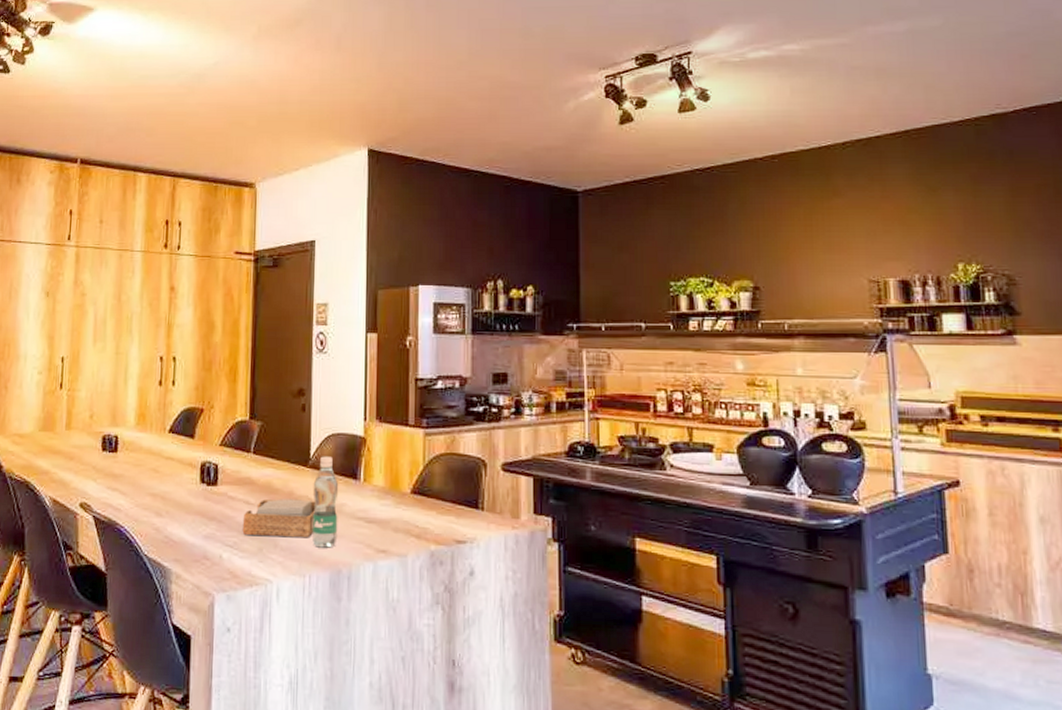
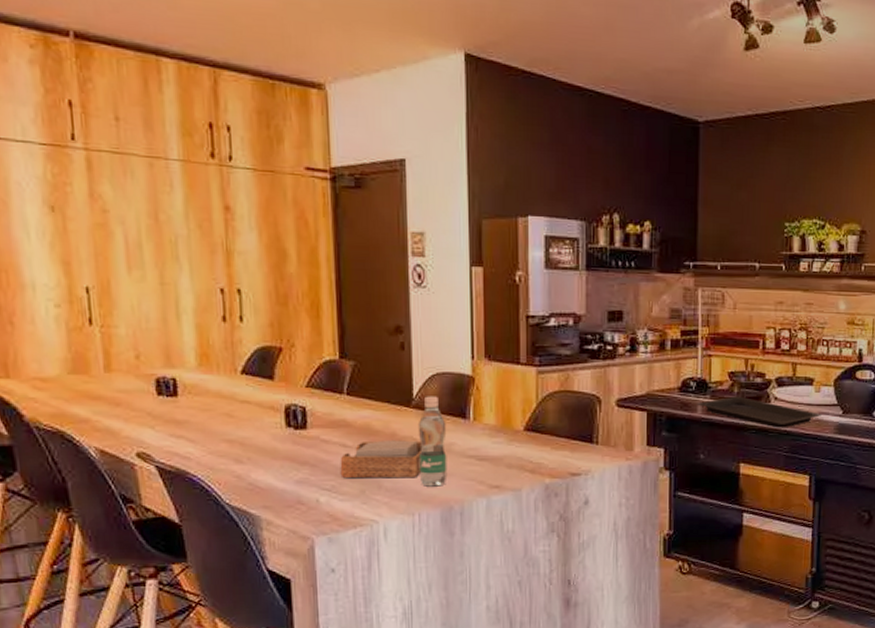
serving tray: none [585,462,725,500] -> present [697,396,821,428]

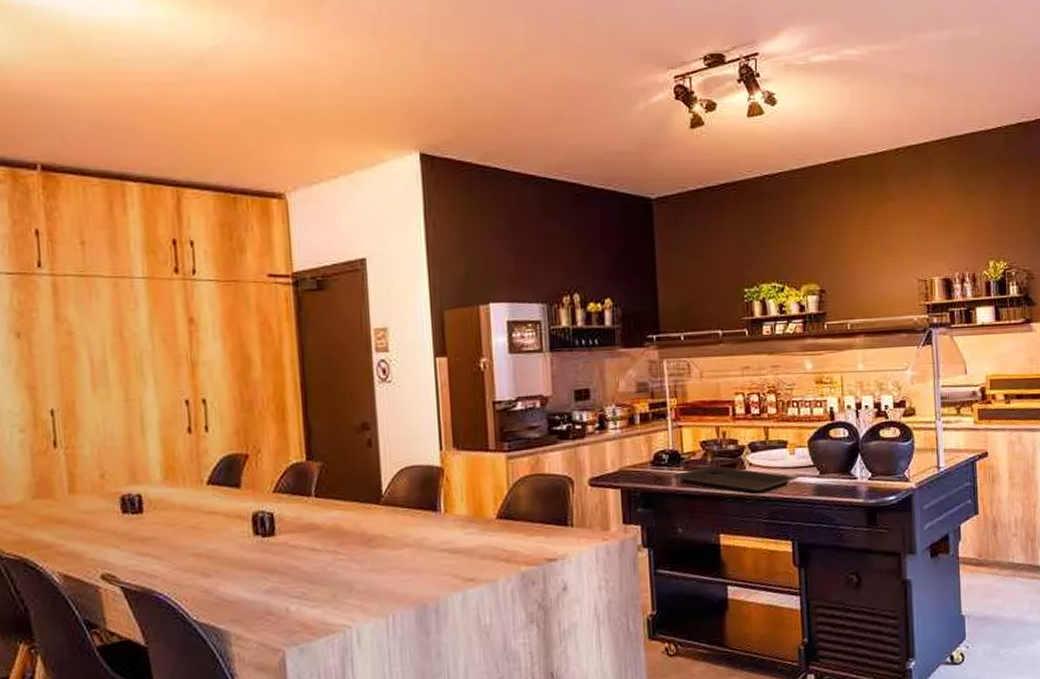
napkin holder: present [340,440,423,479] -> none [309,538,394,583]
bottle: present [417,396,448,487] -> none [388,491,421,586]

